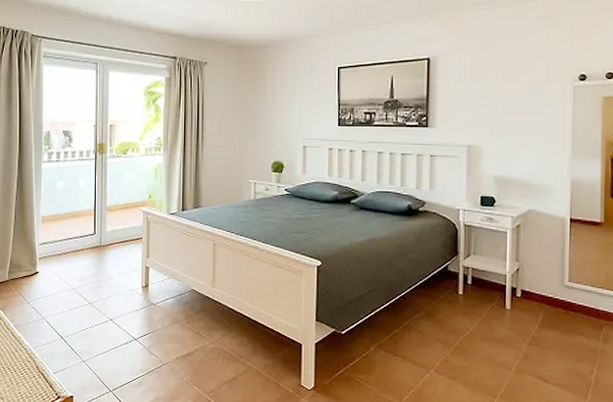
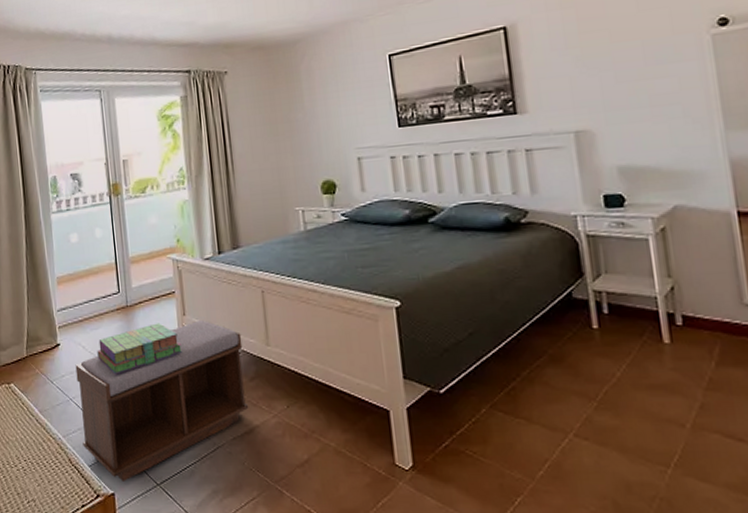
bench: none [50,262,193,387] -> present [75,319,249,481]
stack of books: none [70,262,144,301] -> present [97,323,183,375]

